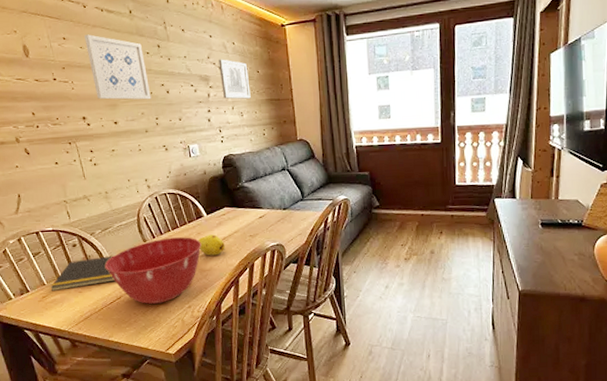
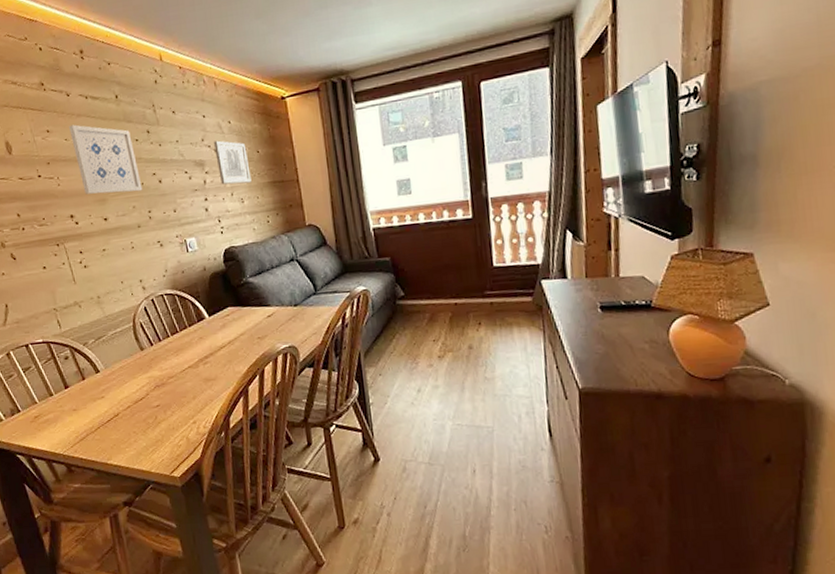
notepad: present [49,256,115,292] -> none [41,367,111,411]
mixing bowl: present [104,237,201,304] -> none [100,342,205,421]
fruit: present [199,234,225,256] -> none [201,338,231,363]

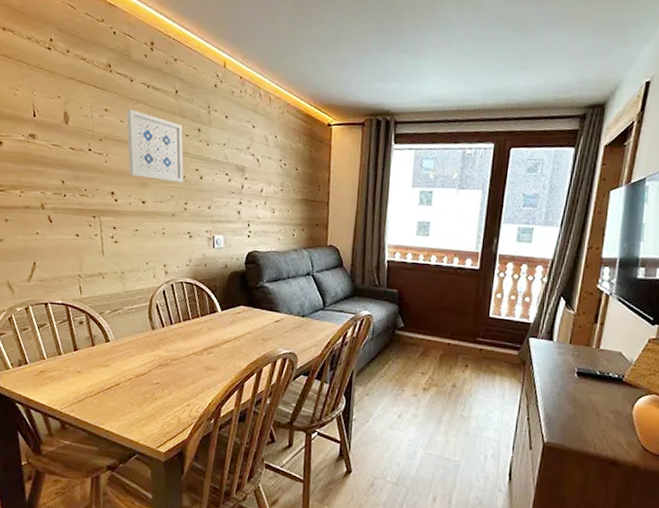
wall art: present [214,140,252,185] -> none [257,151,287,196]

